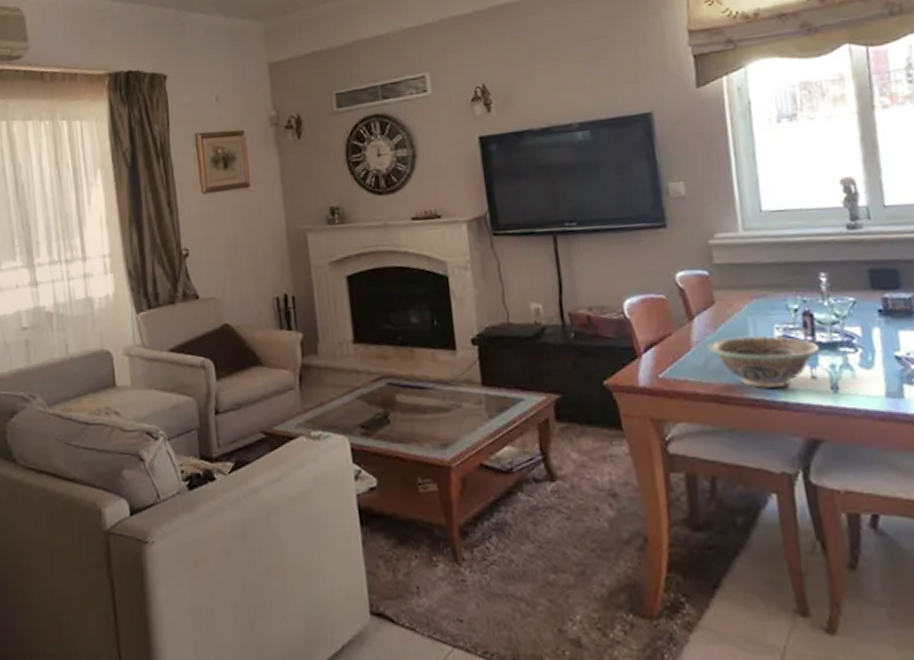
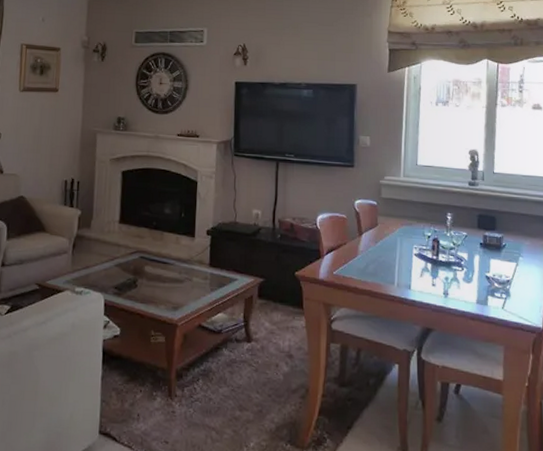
decorative bowl: present [707,336,821,388] -> none [368,250,440,290]

